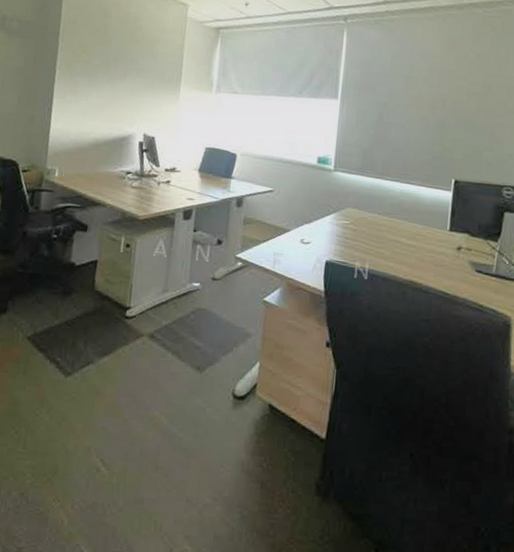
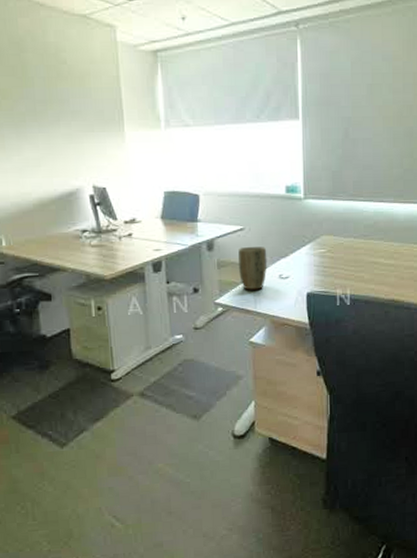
plant pot: none [263,208,292,251] -> present [238,247,268,290]

